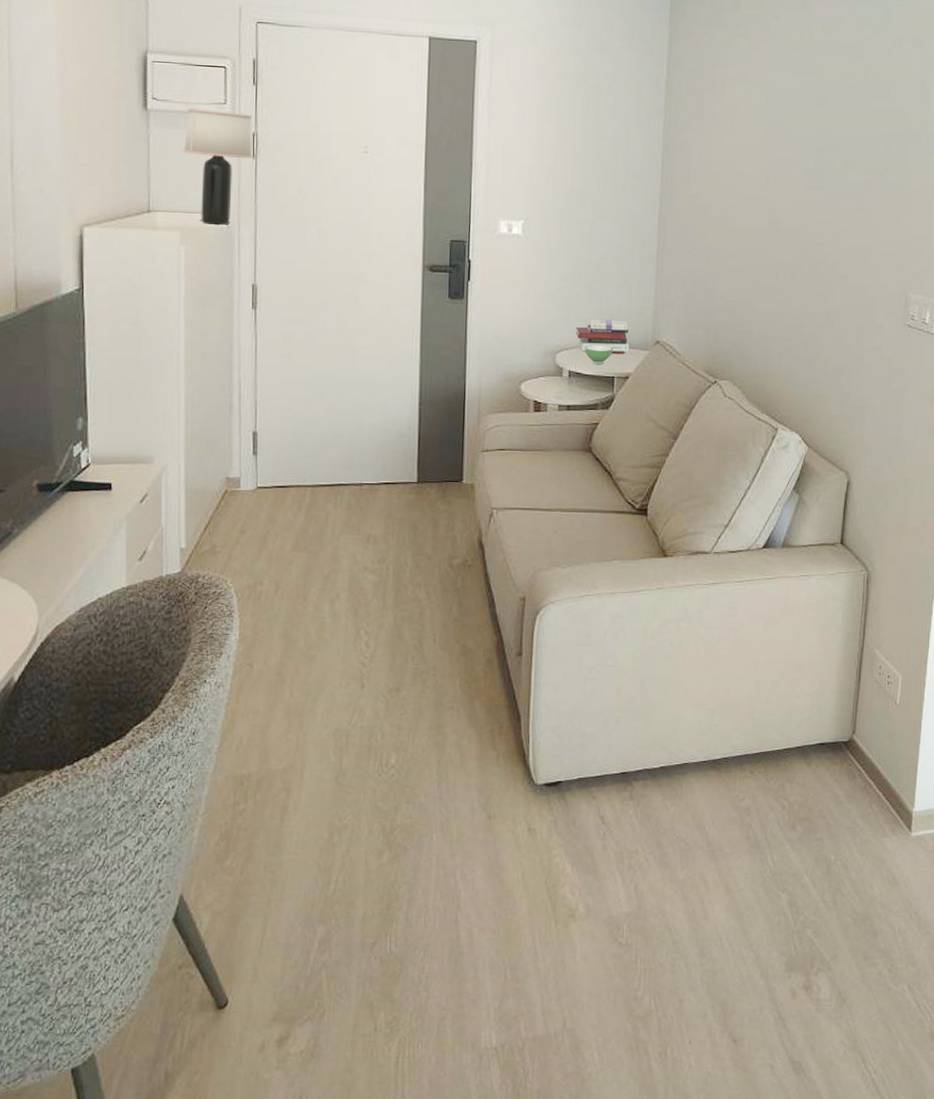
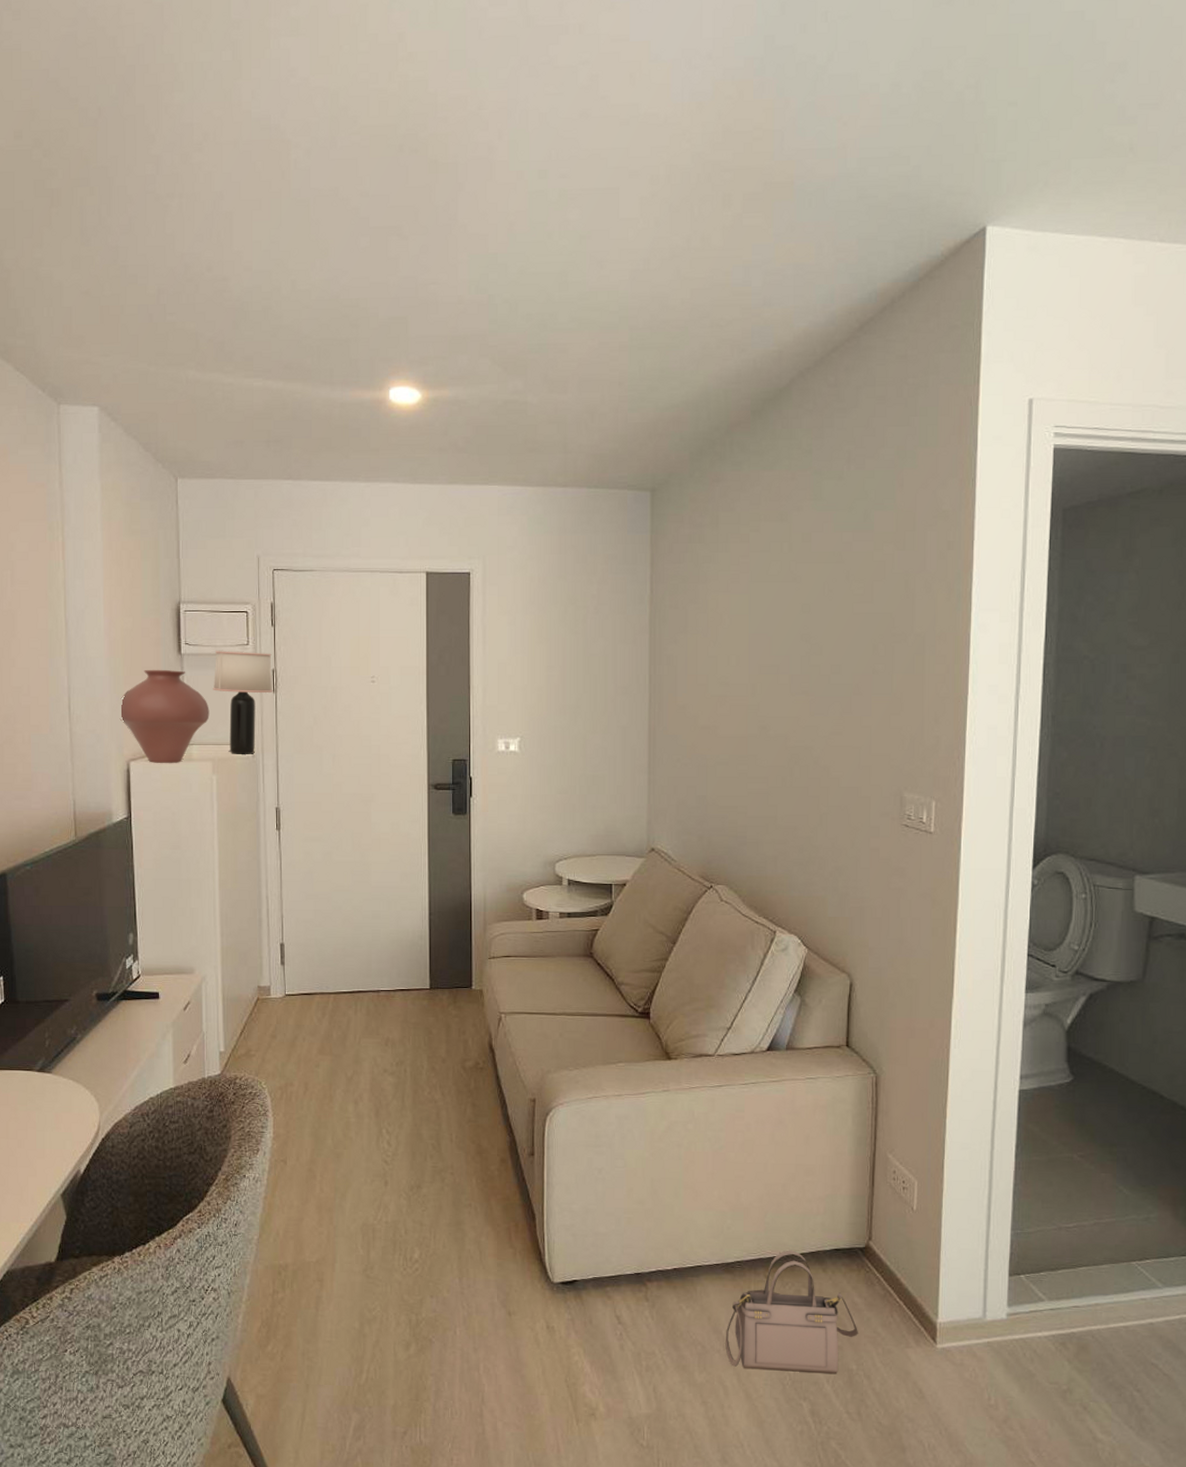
vase: none [72,124,179,232] -> present [119,669,210,764]
books: present [576,319,630,354] -> none [574,829,626,862]
bowl: present [584,345,613,364] -> none [582,854,609,872]
handbag: none [708,745,838,866] -> present [725,1250,858,1375]

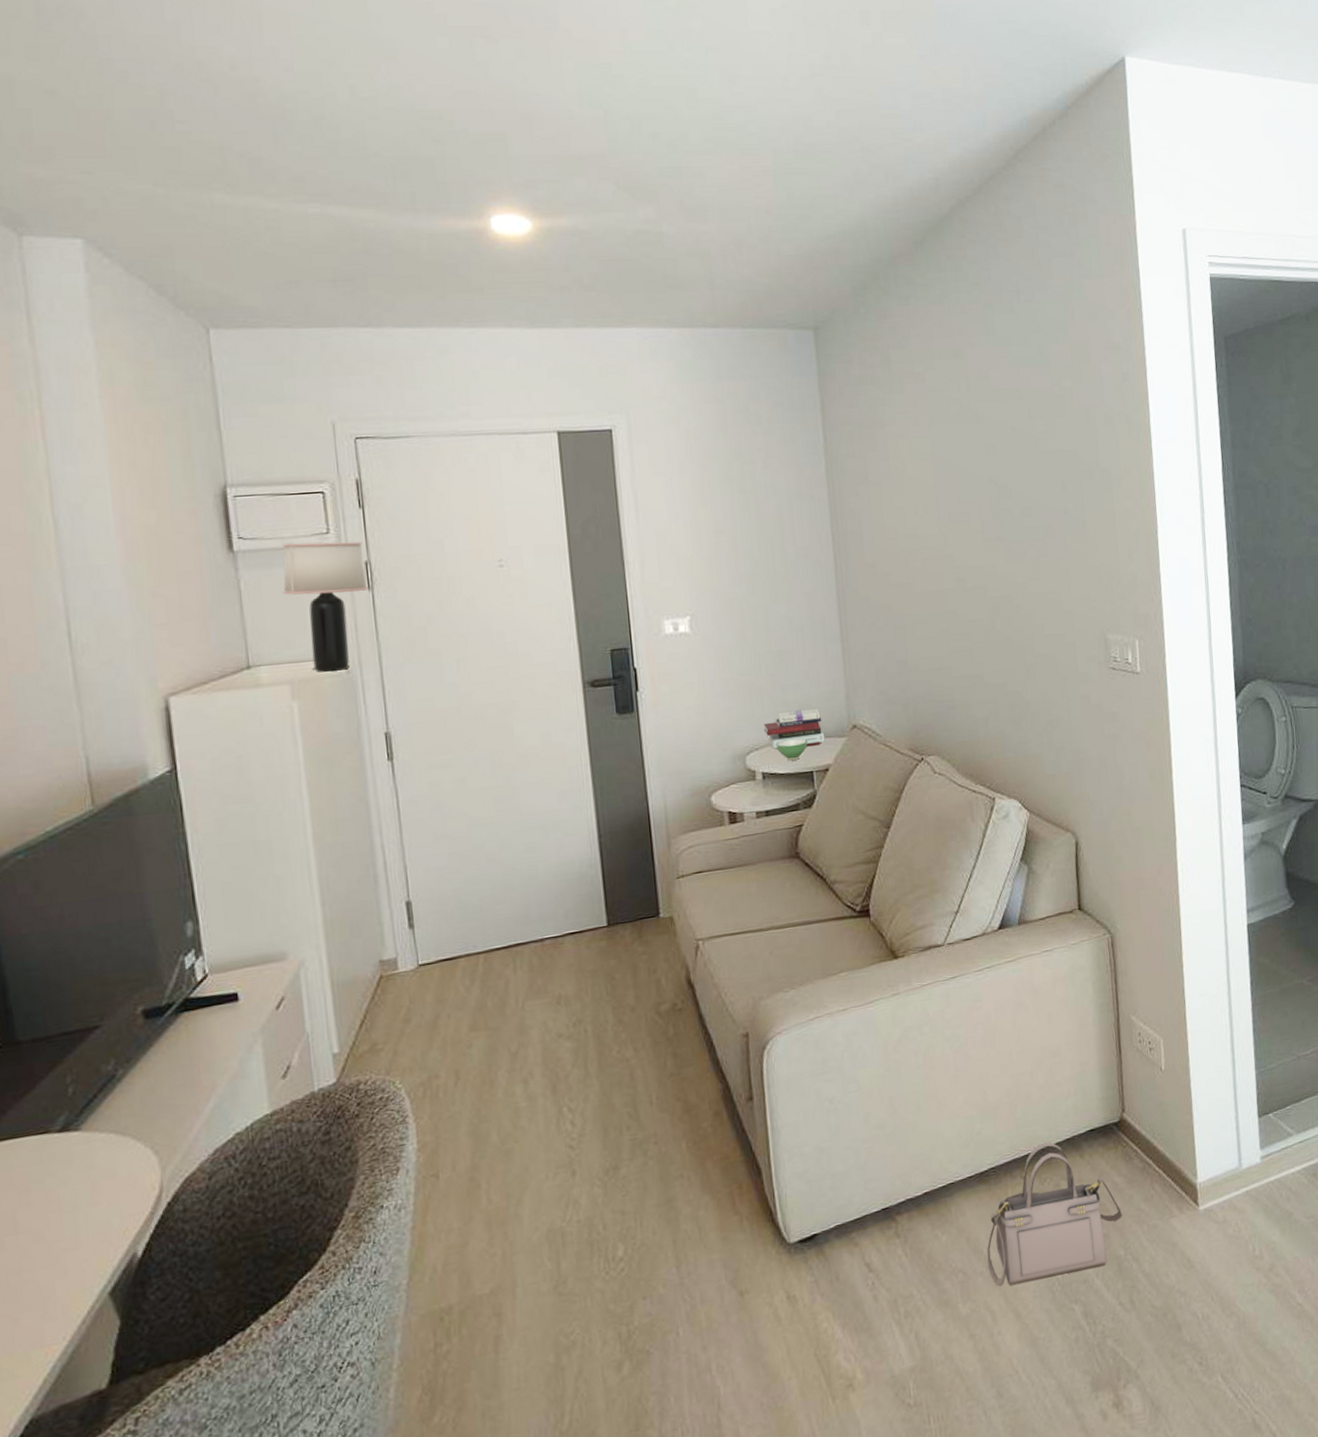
vase: present [119,669,210,764] -> none [147,572,281,695]
books: none [574,829,626,862] -> present [764,708,825,749]
bowl: none [582,854,609,872] -> present [775,738,807,761]

